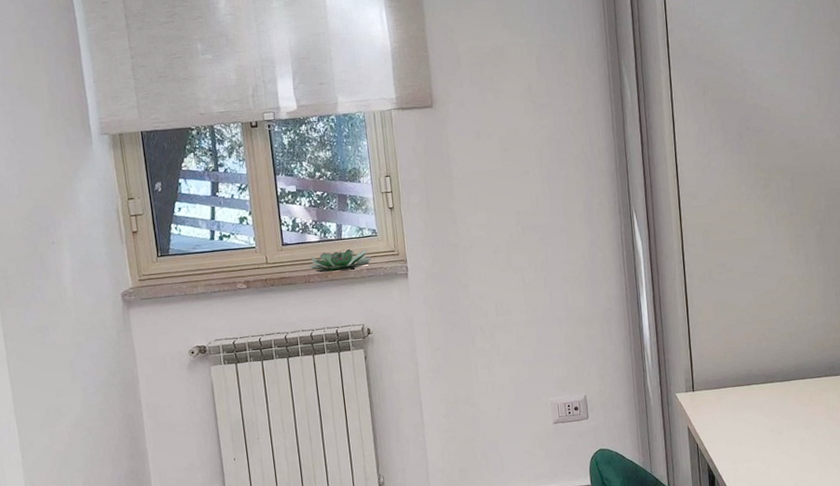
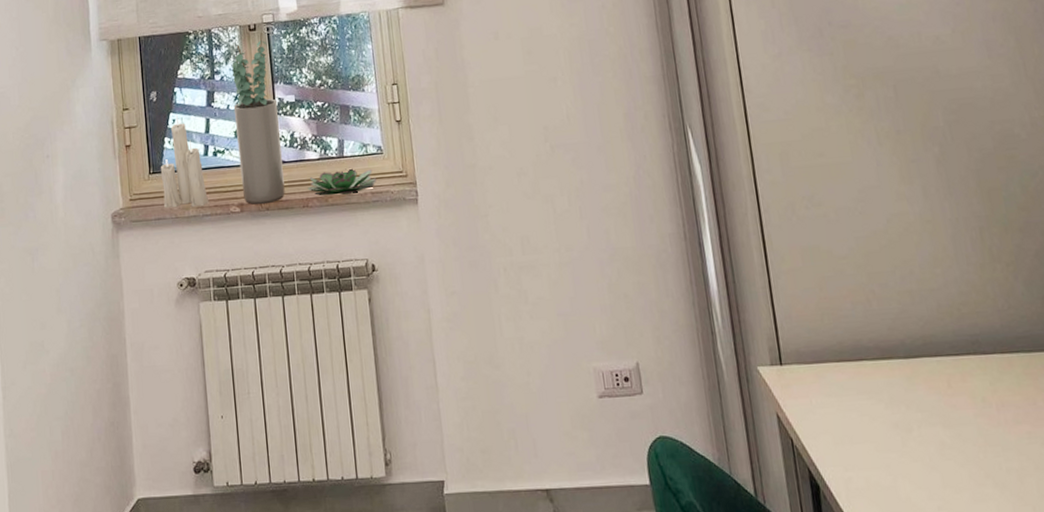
candle: none [168,203,217,287] -> present [160,114,209,209]
vase: none [235,130,288,282] -> present [232,33,285,206]

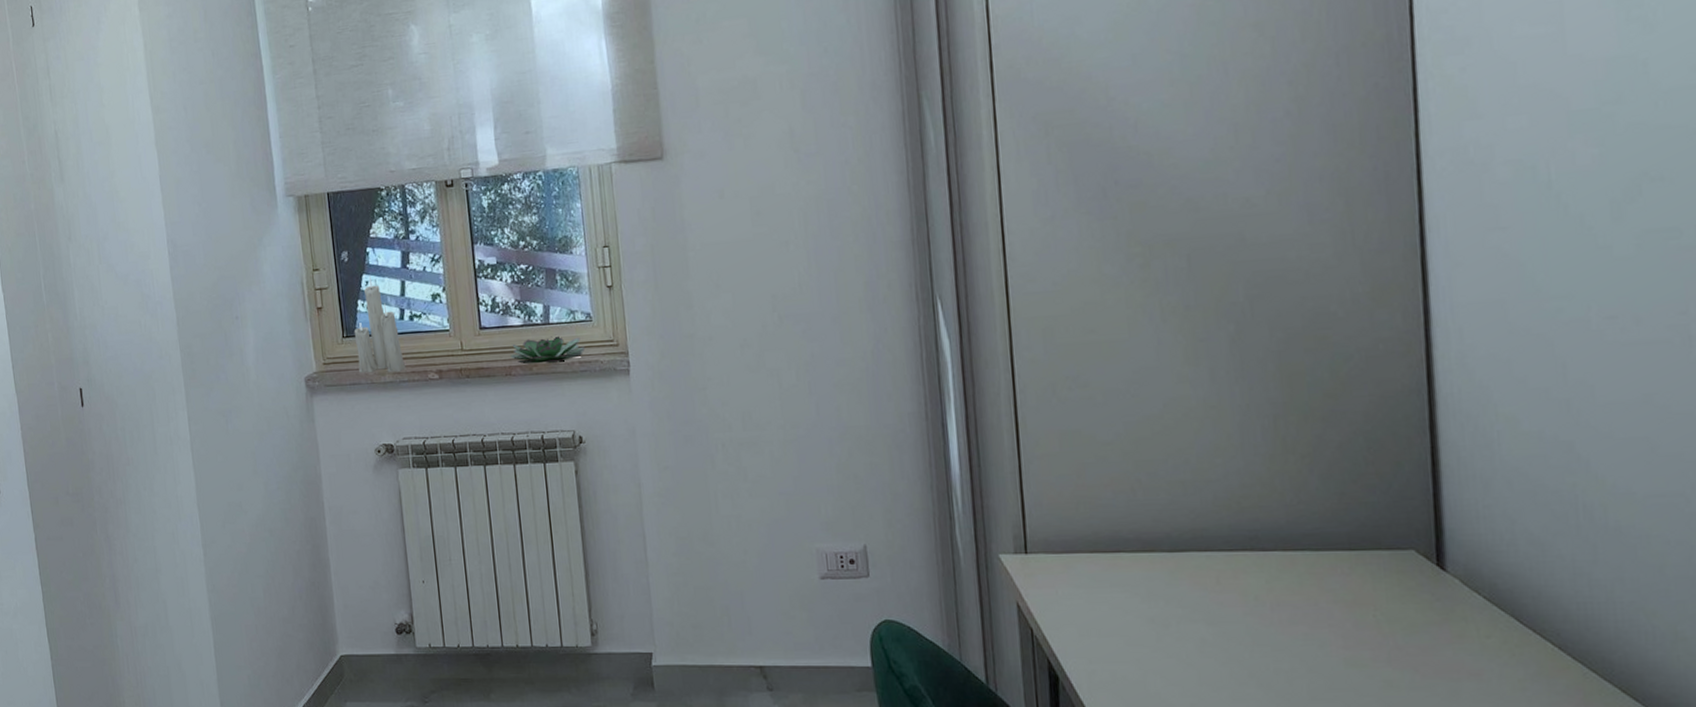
vase: present [232,33,285,206] -> none [428,189,487,373]

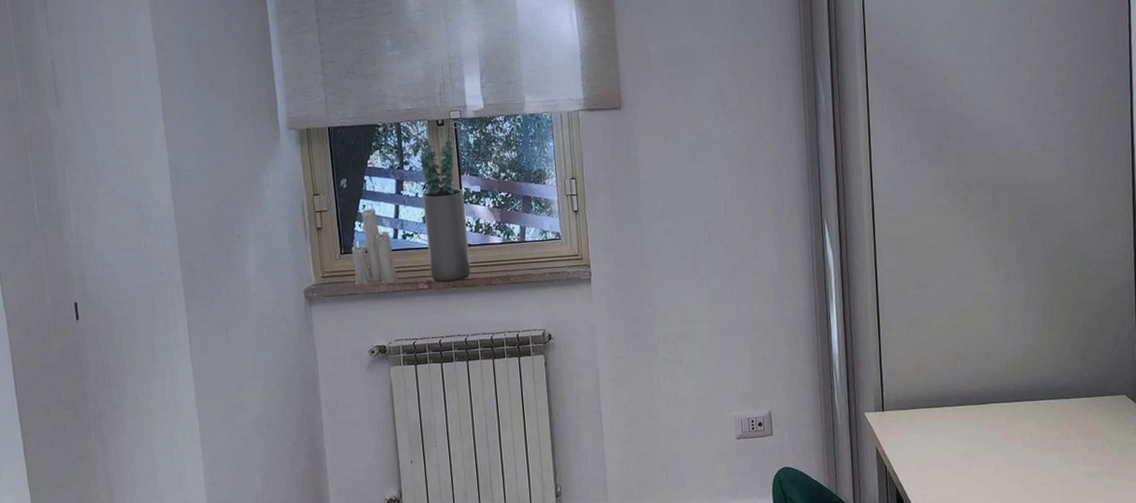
vase: none [428,189,487,373] -> present [420,128,471,283]
succulent plant: present [510,334,585,365] -> none [491,250,554,276]

